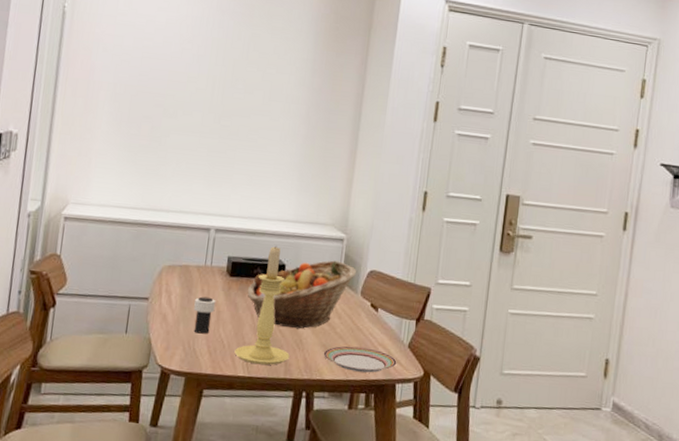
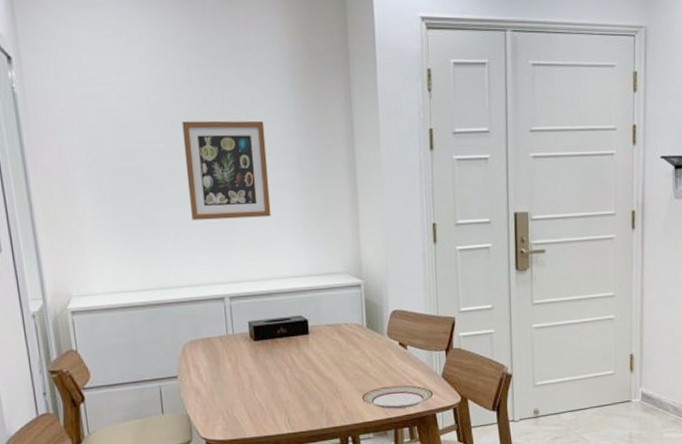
cup: present [193,296,216,334] -> none [224,364,247,401]
wall art: none [196,59,282,159] -> present [182,120,271,220]
candle holder: present [234,245,290,365] -> none [274,302,329,420]
fruit basket: present [247,260,357,329] -> none [274,307,380,380]

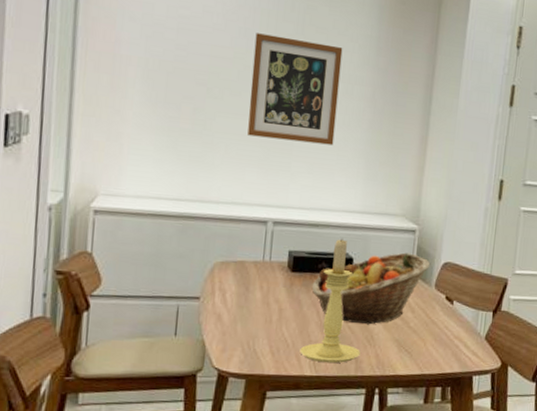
candle holder: none [274,302,329,420] -> present [300,238,361,364]
fruit basket: none [274,307,380,380] -> present [311,252,431,325]
plate: present [361,385,434,409] -> none [396,340,474,366]

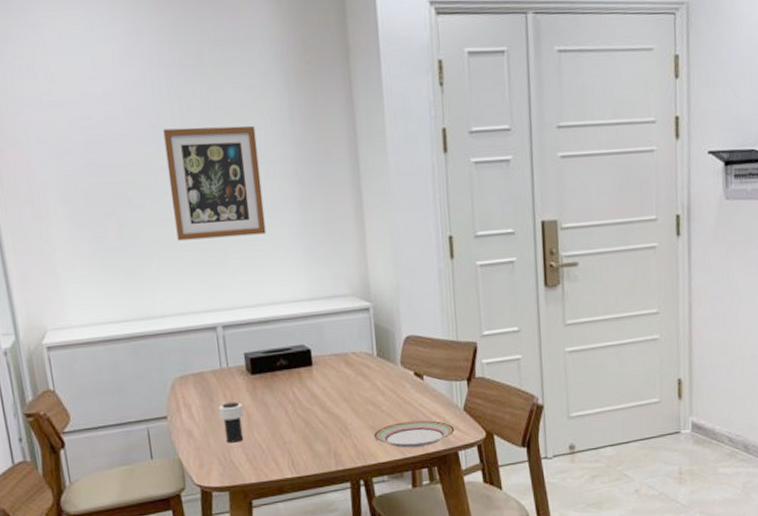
cup: none [252,294,277,334] -> present [219,402,244,443]
candle holder: present [300,238,361,364] -> none [276,330,338,463]
fruit basket: present [311,252,431,325] -> none [274,333,392,417]
plate: none [396,340,474,366] -> present [373,420,455,448]

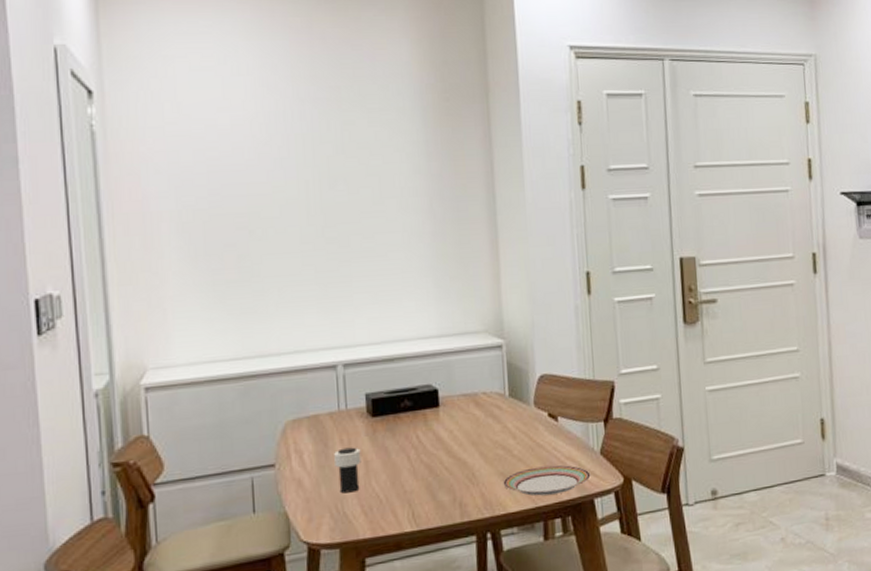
wall art: present [163,125,266,241] -> none [293,159,396,274]

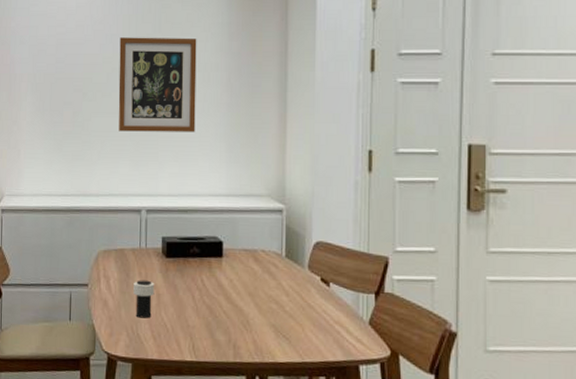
wall art: none [293,159,396,274] -> present [118,37,197,132]
plate: present [503,465,591,496] -> none [273,325,358,354]

